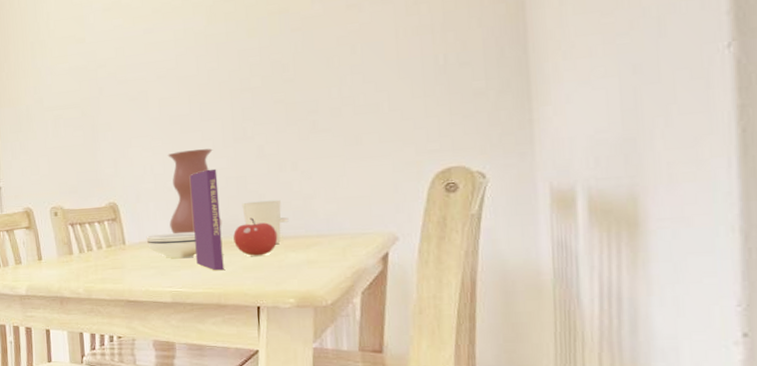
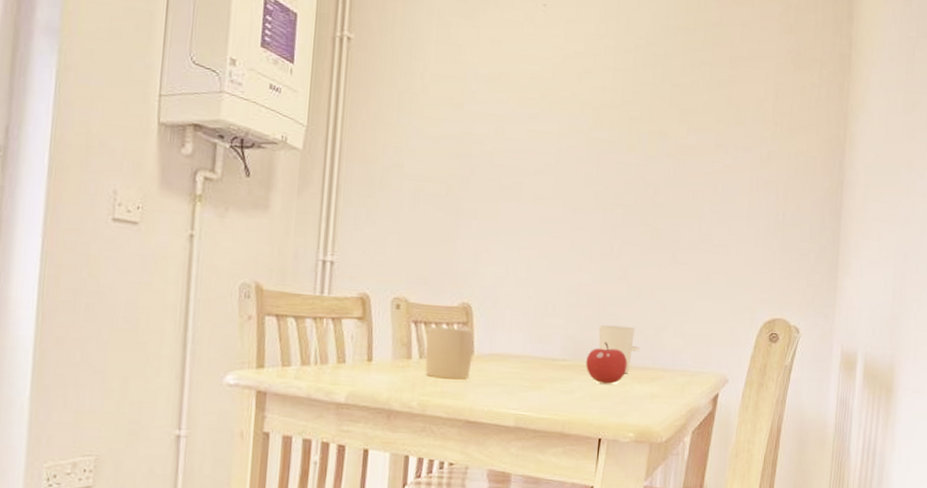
mug: none [83,224,125,268] -> present [425,327,474,380]
bowl: present [146,232,197,258] -> none [497,347,550,378]
vase: present [167,148,222,234] -> none [524,257,579,351]
book: present [190,168,224,271] -> none [546,282,580,396]

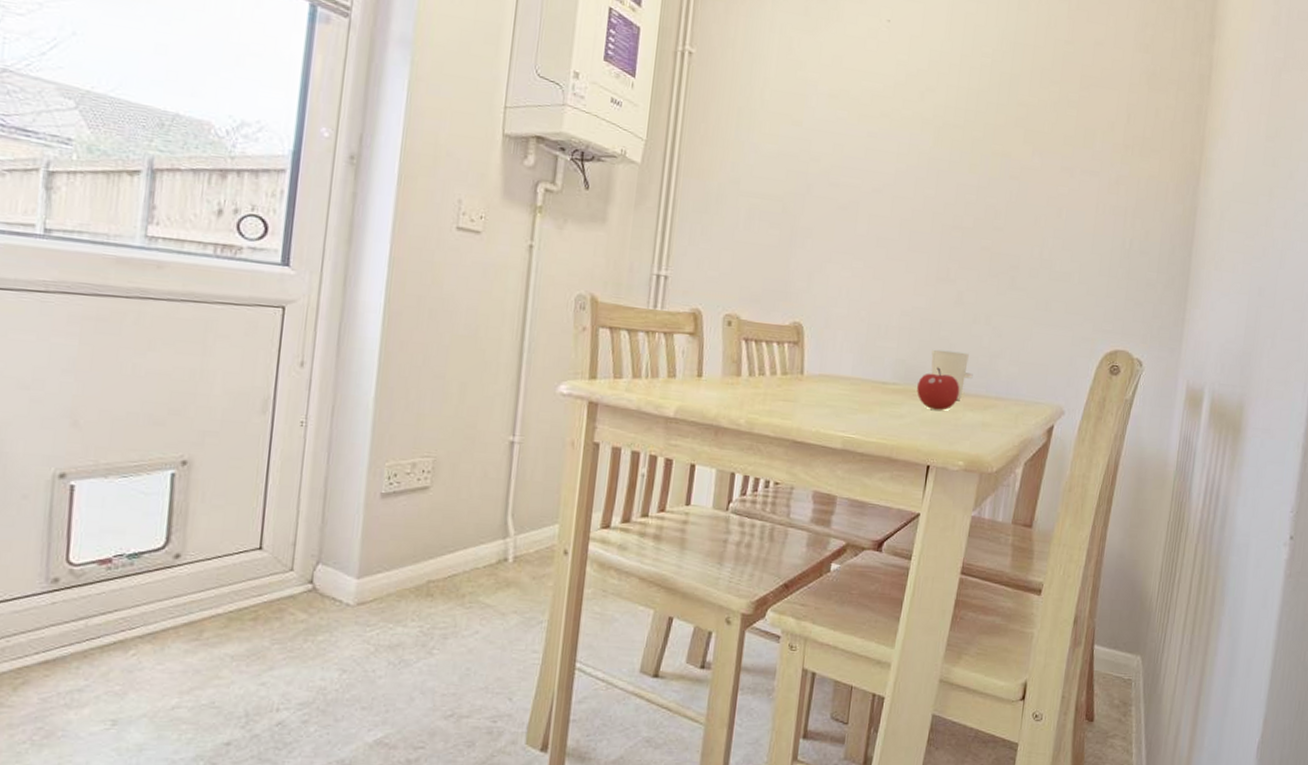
mug: present [425,327,474,380] -> none [754,345,804,399]

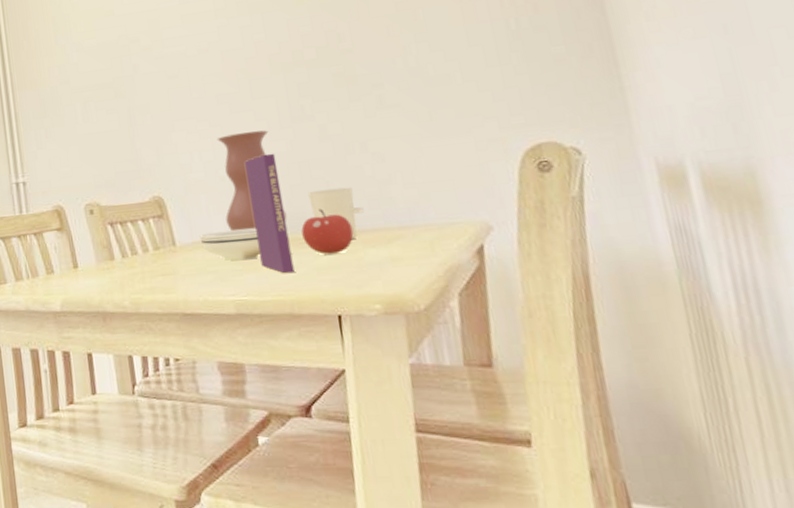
bowl: none [827,368,881,401] -> present [199,228,261,261]
vase: none [855,278,914,374] -> present [217,130,287,232]
book: none [875,305,914,421] -> present [245,153,295,274]

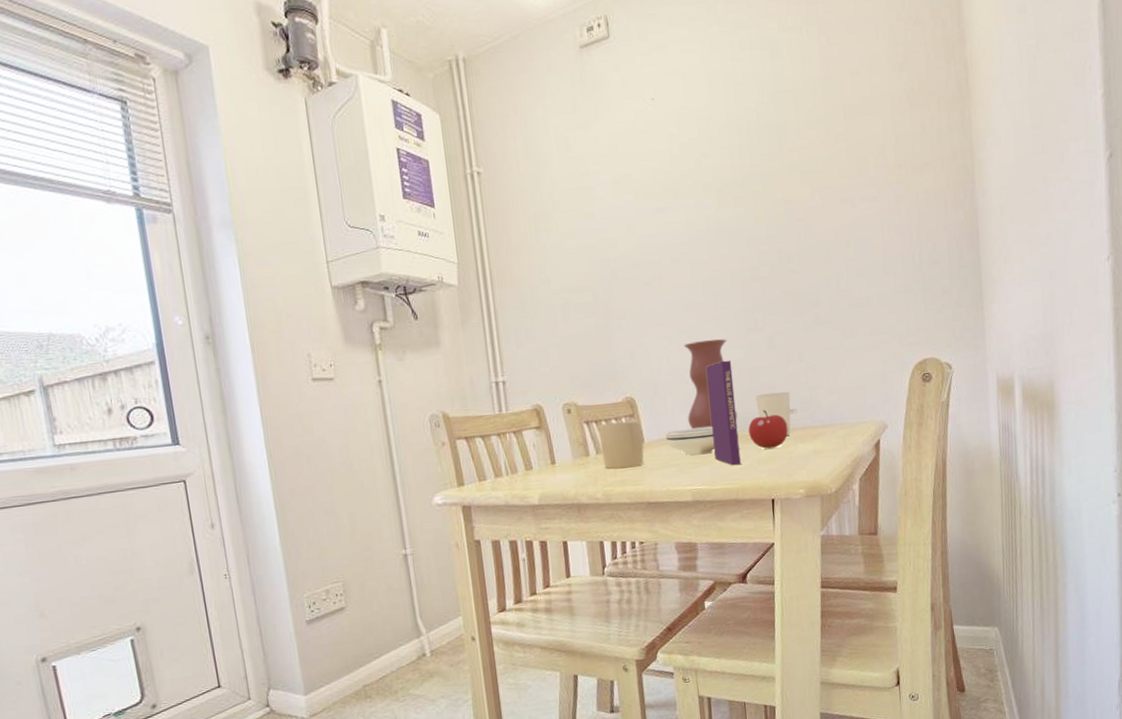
mug: none [125,222,177,275] -> present [599,421,644,470]

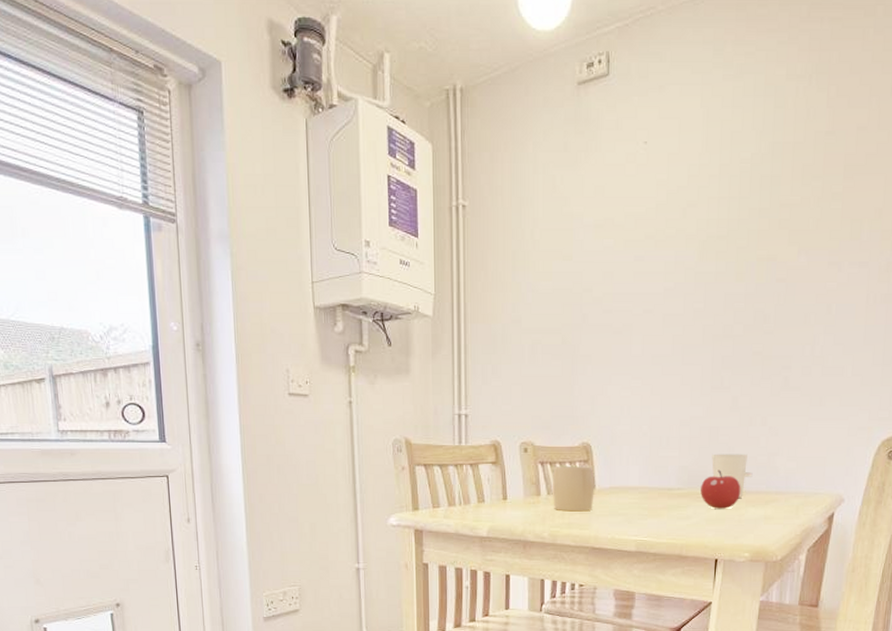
bowl: present [665,426,715,455] -> none [616,480,666,506]
vase: present [683,339,738,430] -> none [641,395,692,482]
book: present [706,360,741,466] -> none [663,416,692,522]

